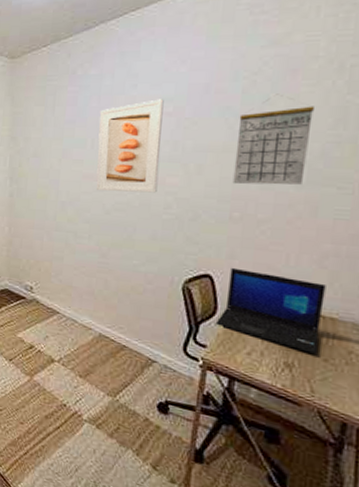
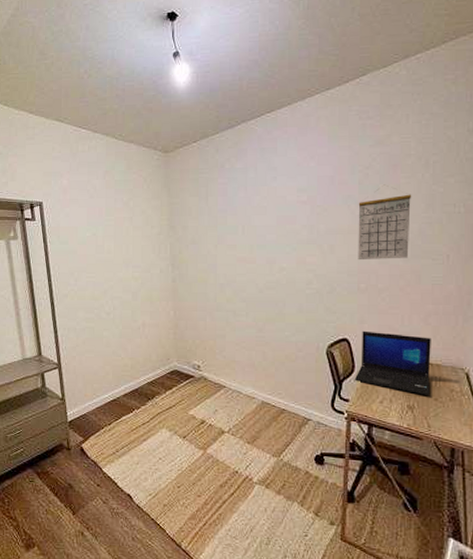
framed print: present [96,99,164,193] -> none [247,189,300,272]

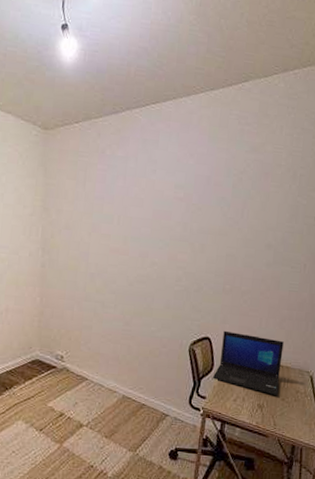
calendar: present [358,184,412,261] -> none [225,190,279,264]

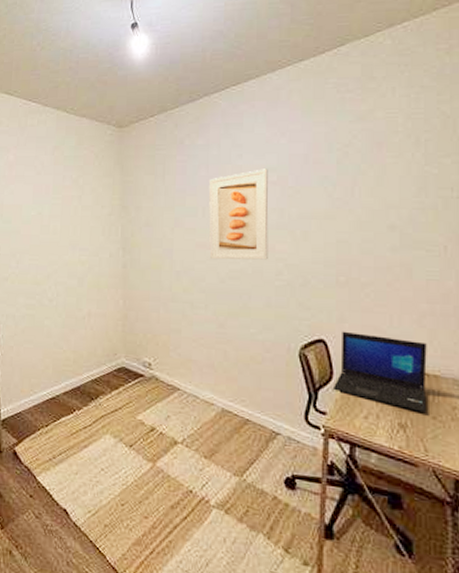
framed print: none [121,185,177,267] -> present [208,169,269,260]

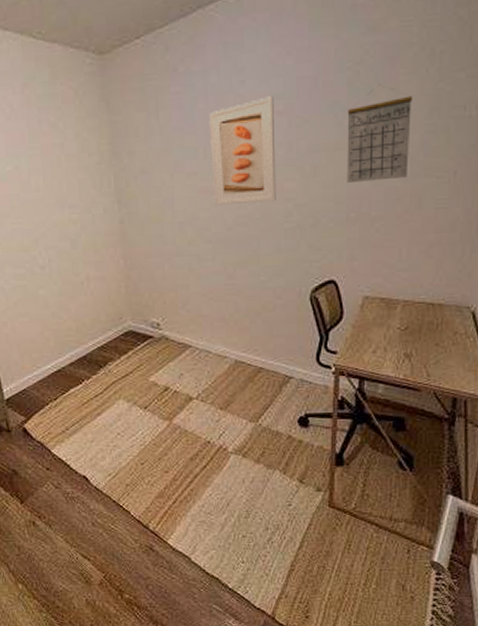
laptop: present [332,331,427,412] -> none [342,269,433,341]
calendar: none [336,164,400,250] -> present [346,84,413,184]

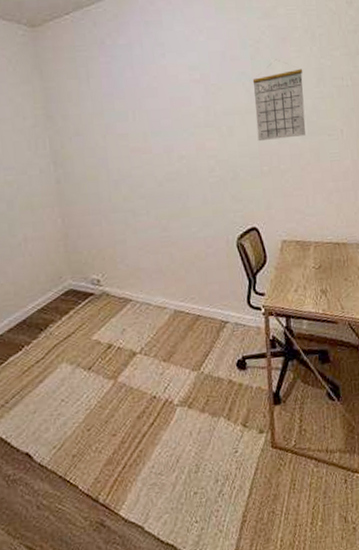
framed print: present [208,96,276,206] -> none [135,67,200,164]

